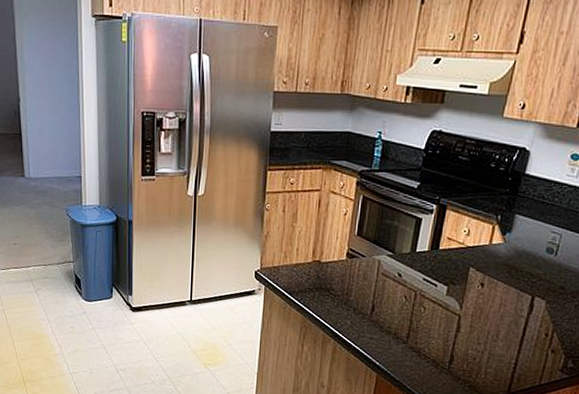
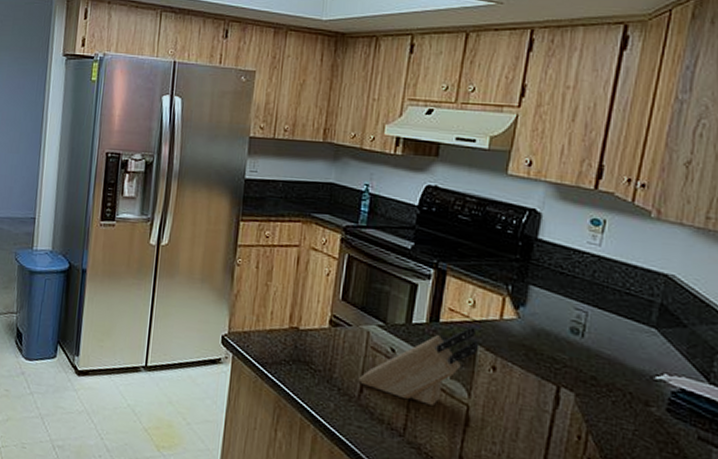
knife block: none [370,250,472,317] -> present [358,325,480,405]

